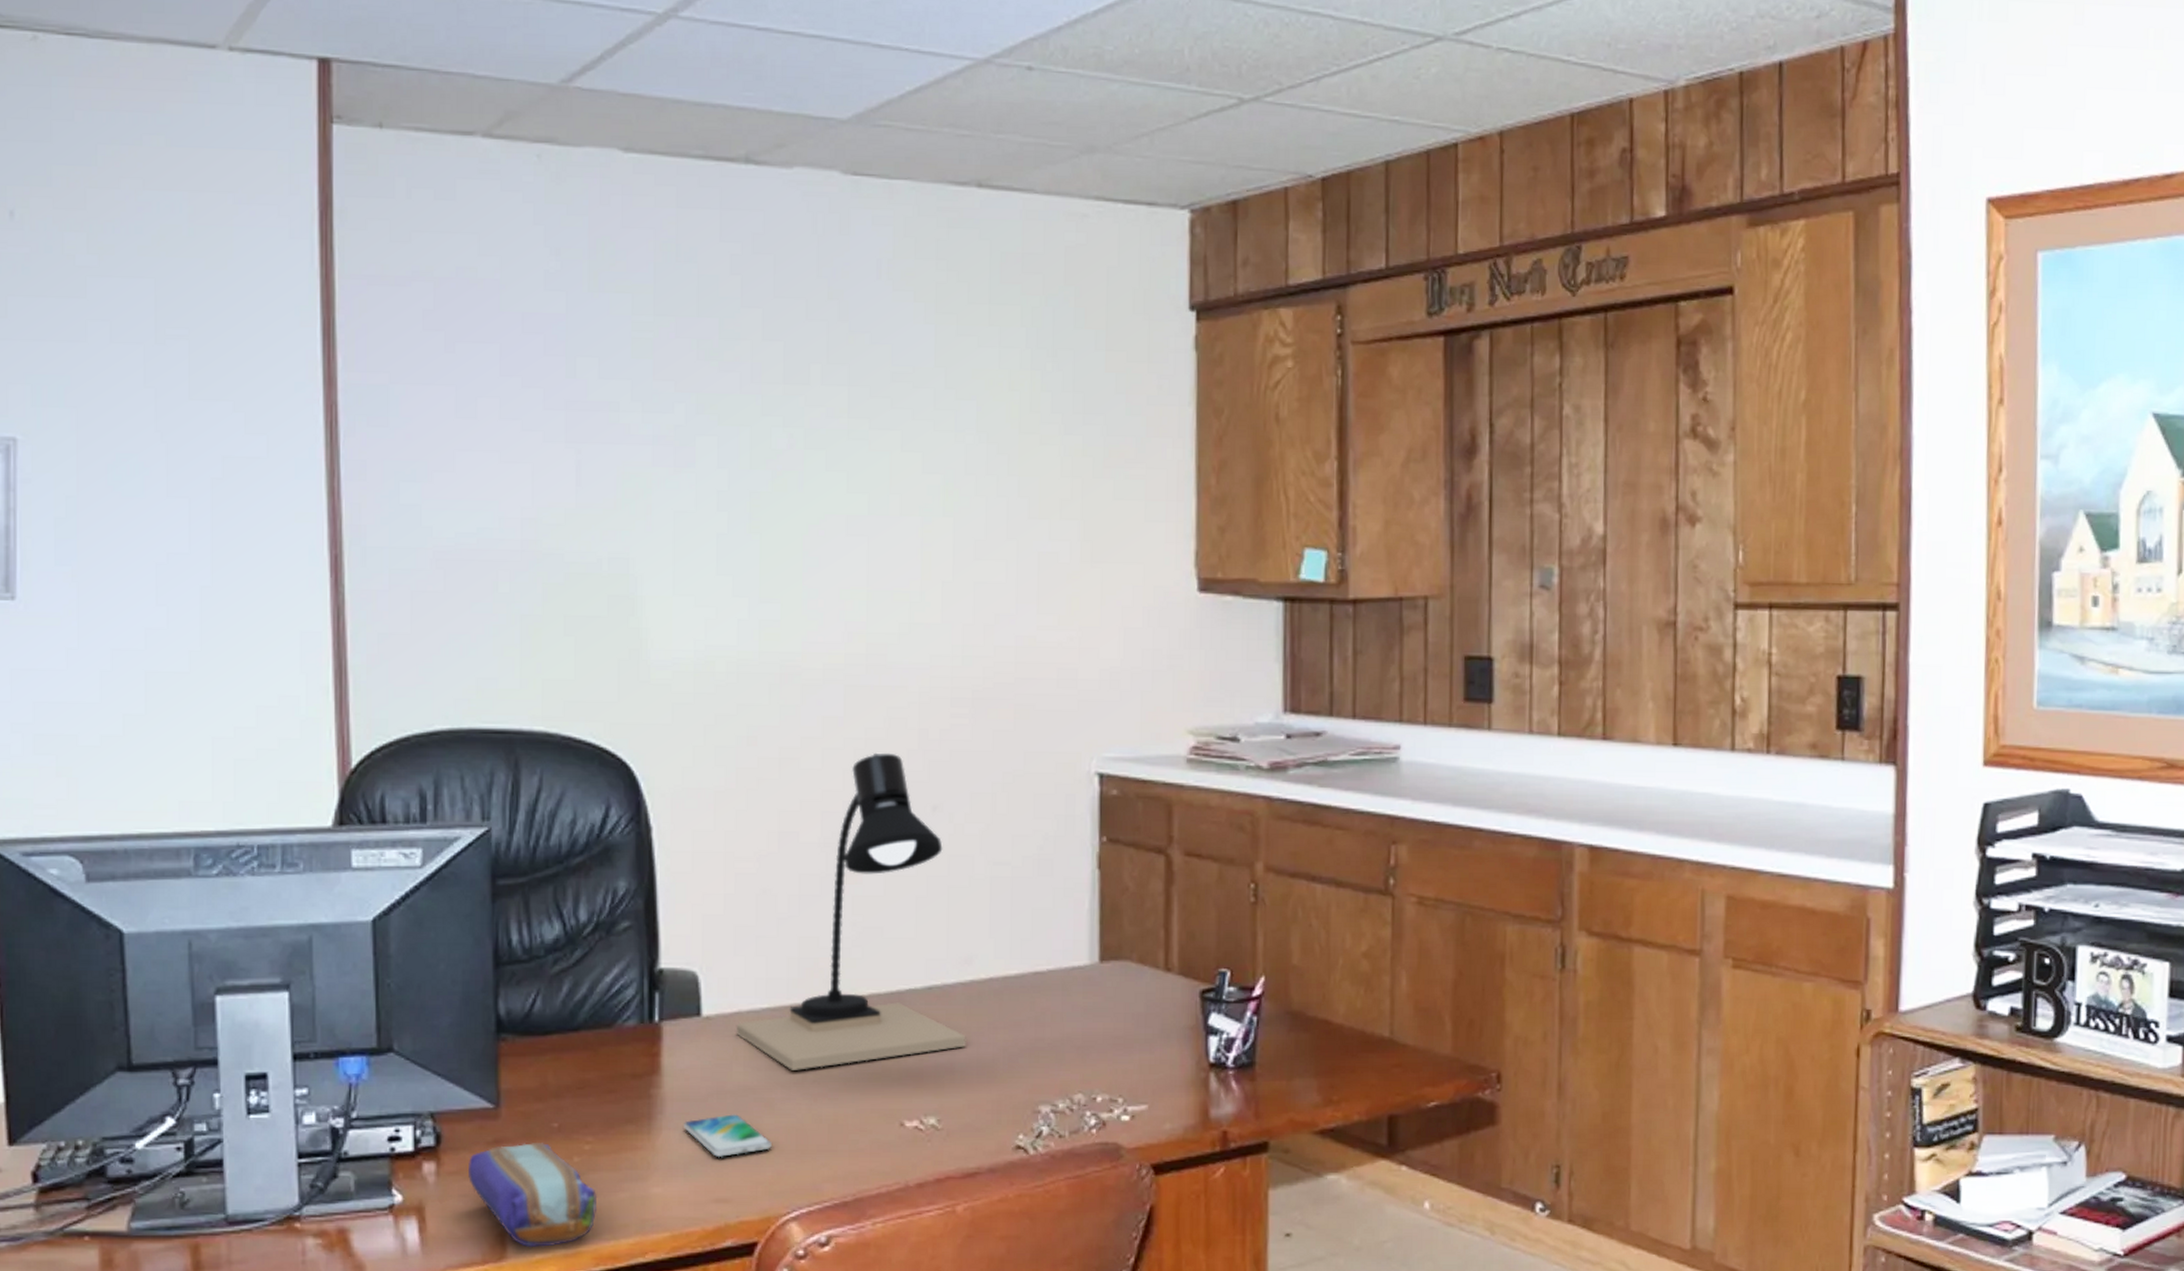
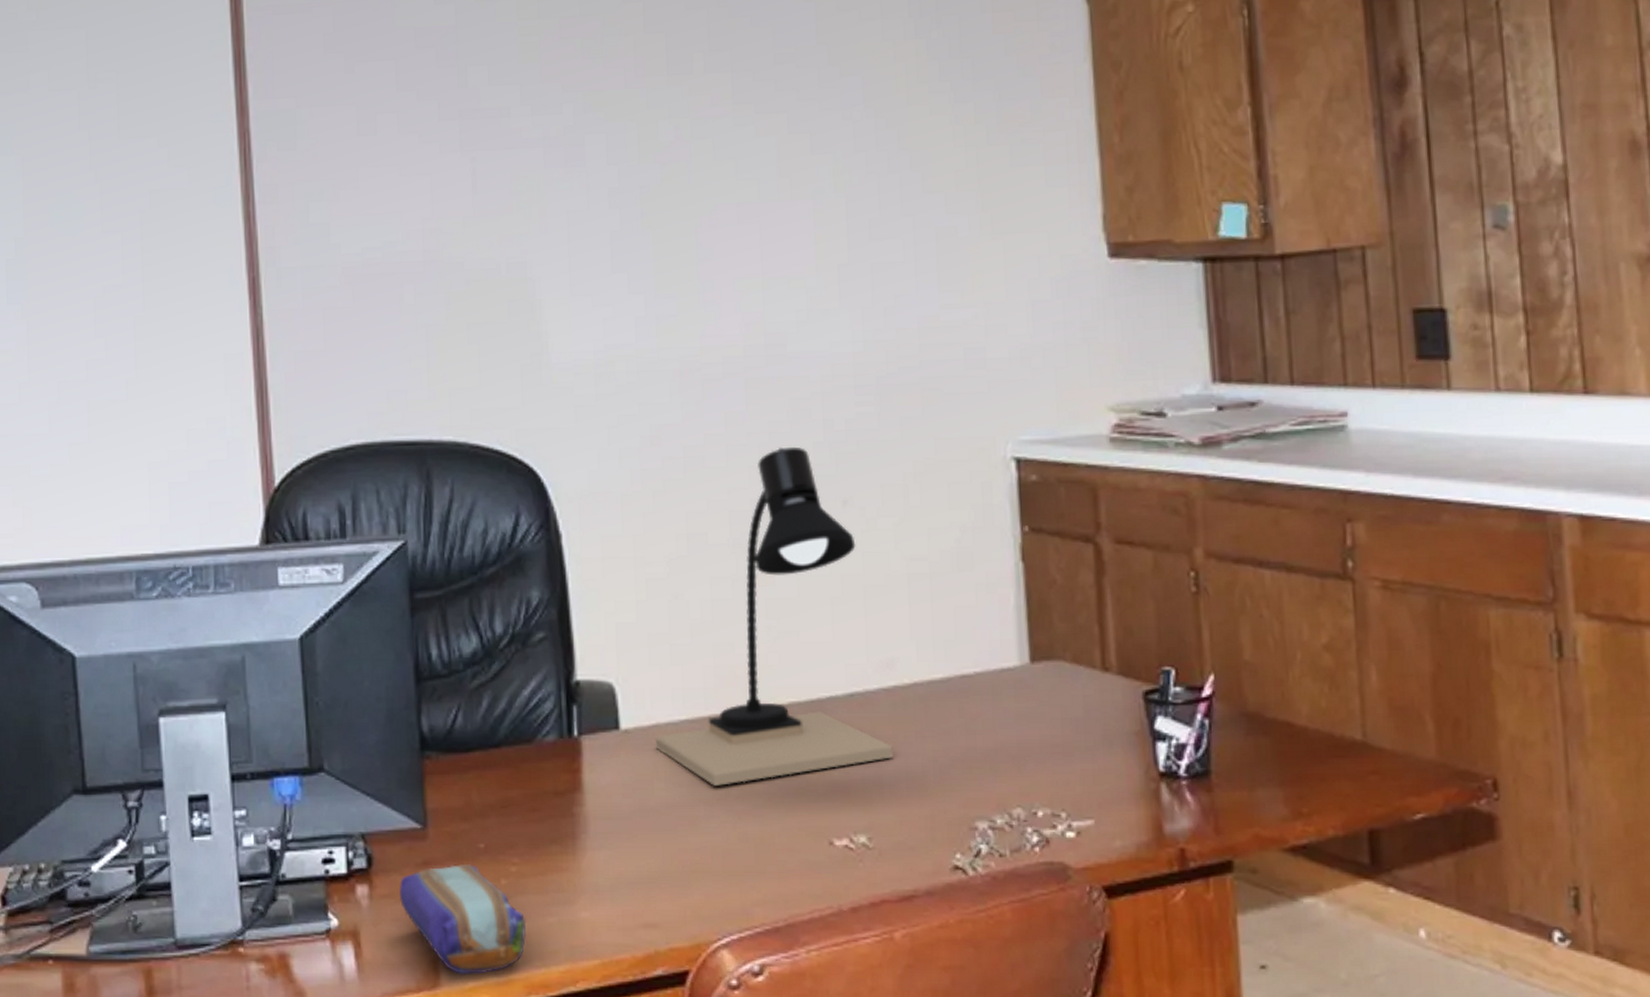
smartphone: present [684,1114,773,1158] -> none [608,833,699,880]

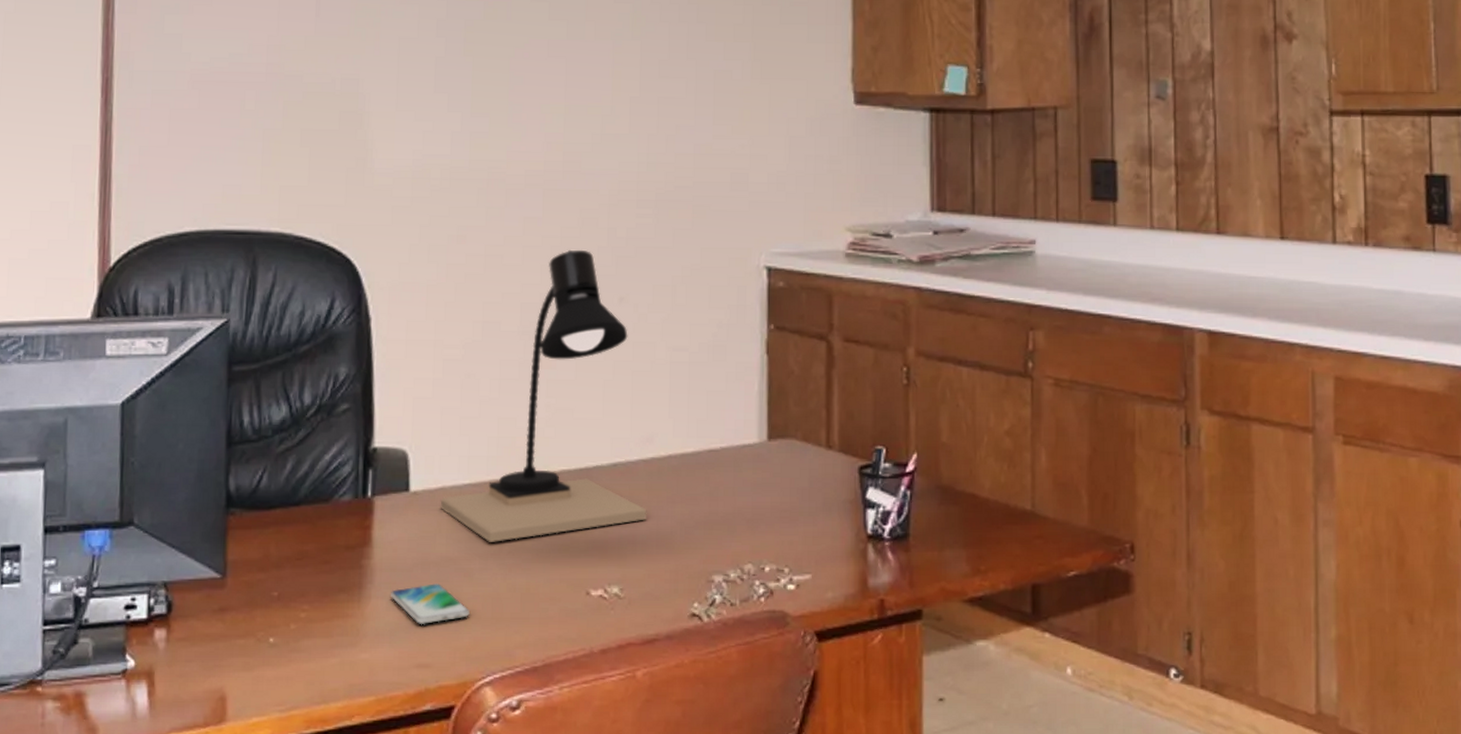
pencil case: present [400,865,526,975] -> none [195,611,311,711]
smartphone: none [608,833,699,880] -> present [391,583,471,625]

